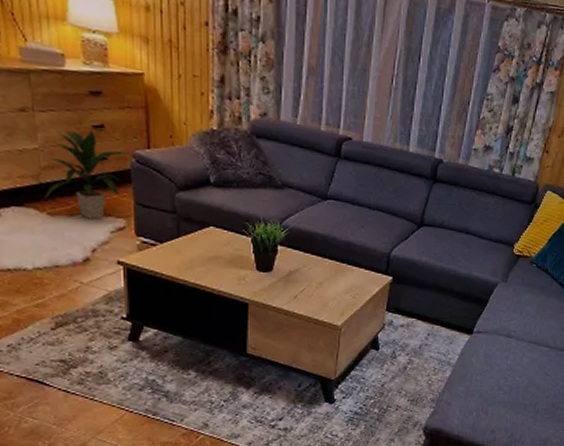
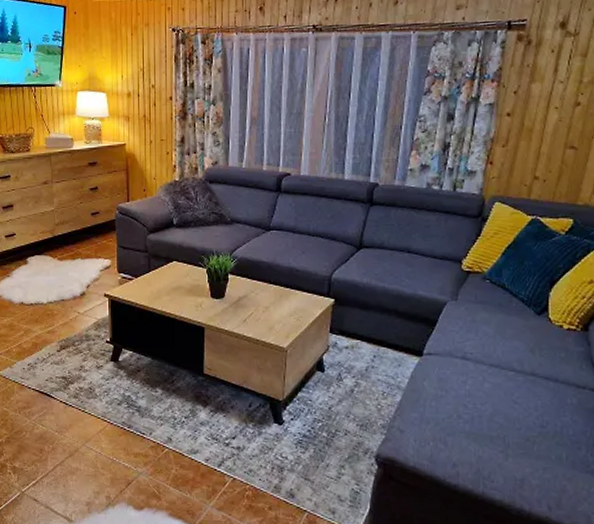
indoor plant: present [44,129,128,219] -> none [56,192,114,261]

